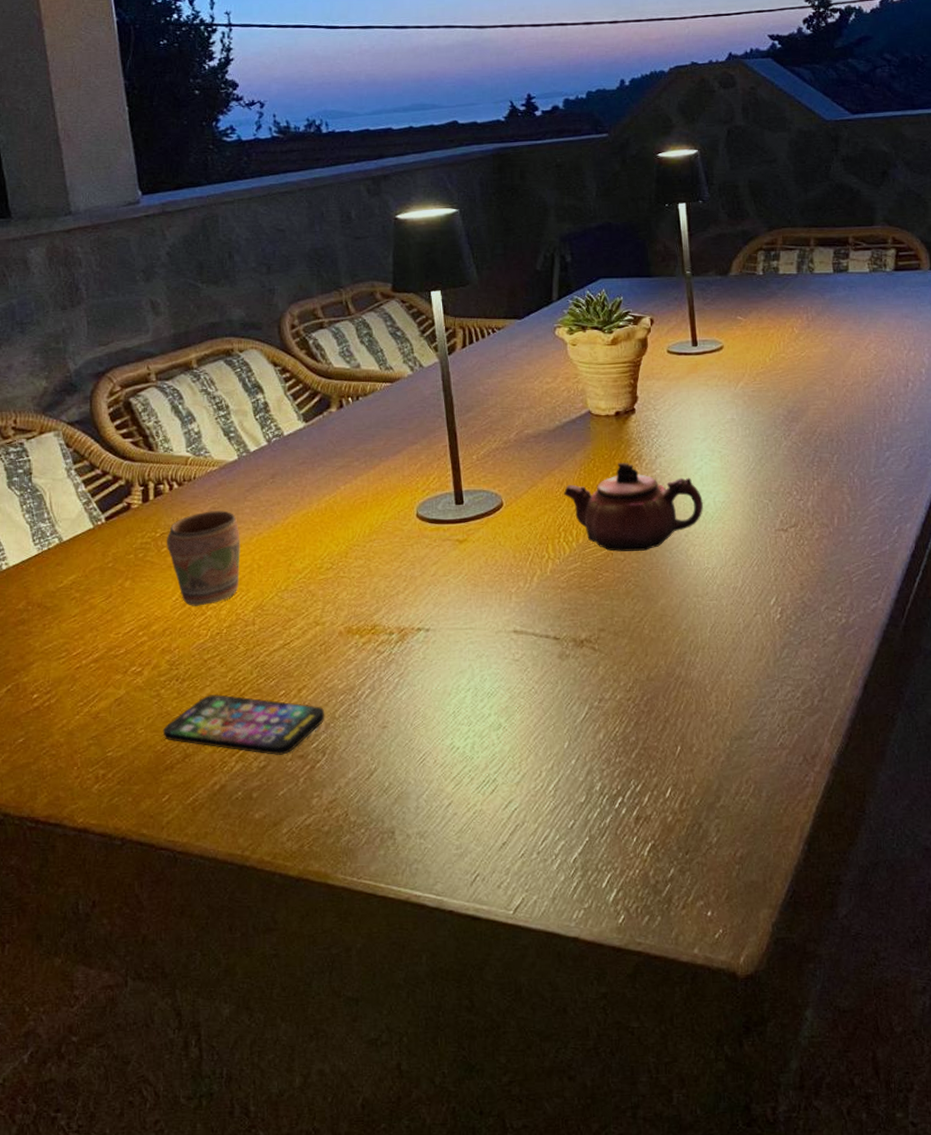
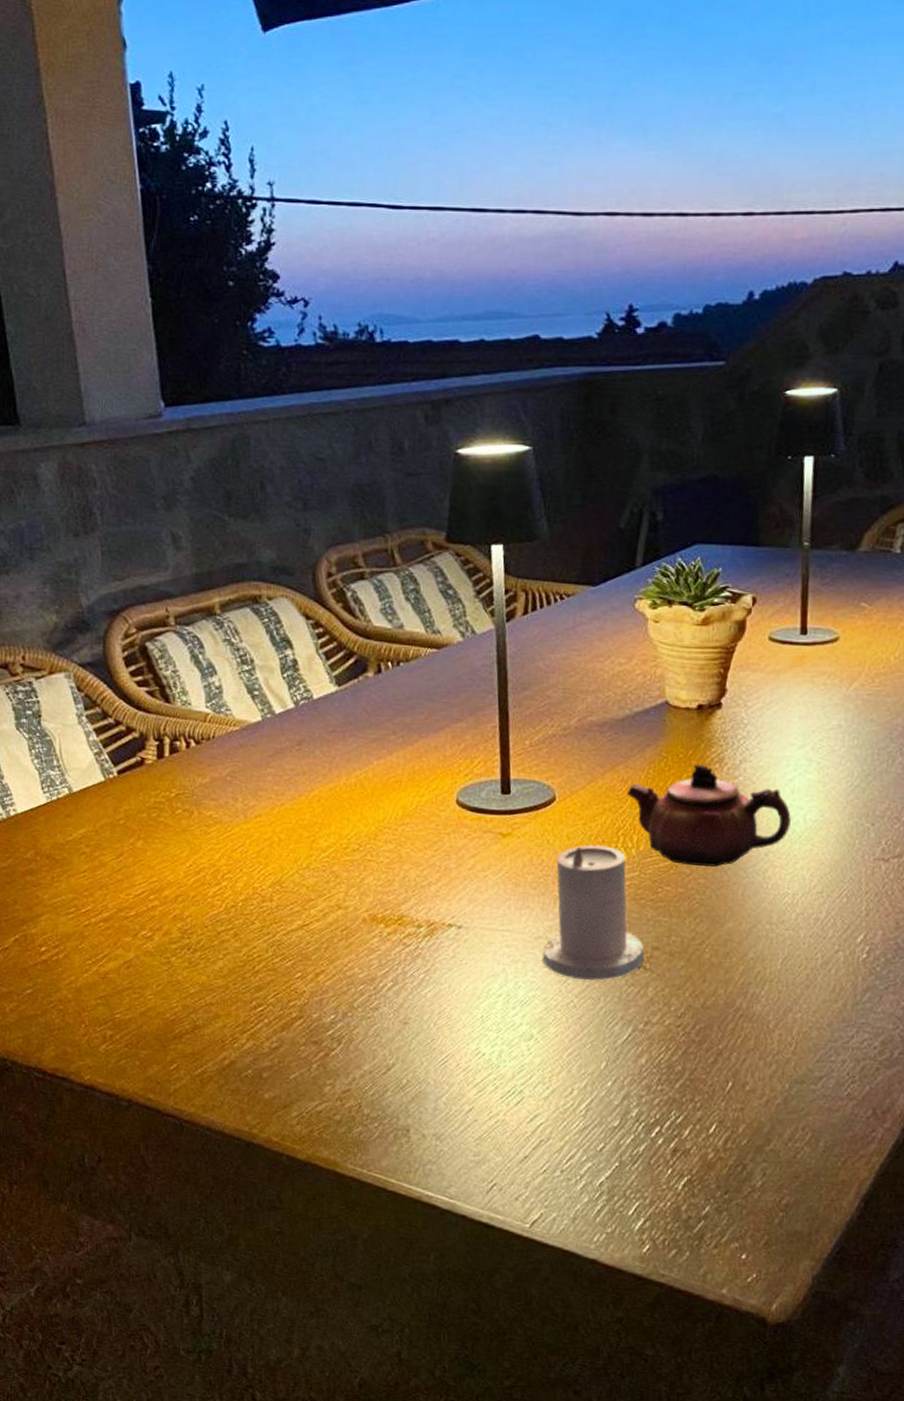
smartphone: present [162,693,325,755] -> none [172,967,343,1039]
mug: present [167,510,240,607] -> none [182,775,261,876]
candle: none [504,542,593,666] -> present [543,845,644,981]

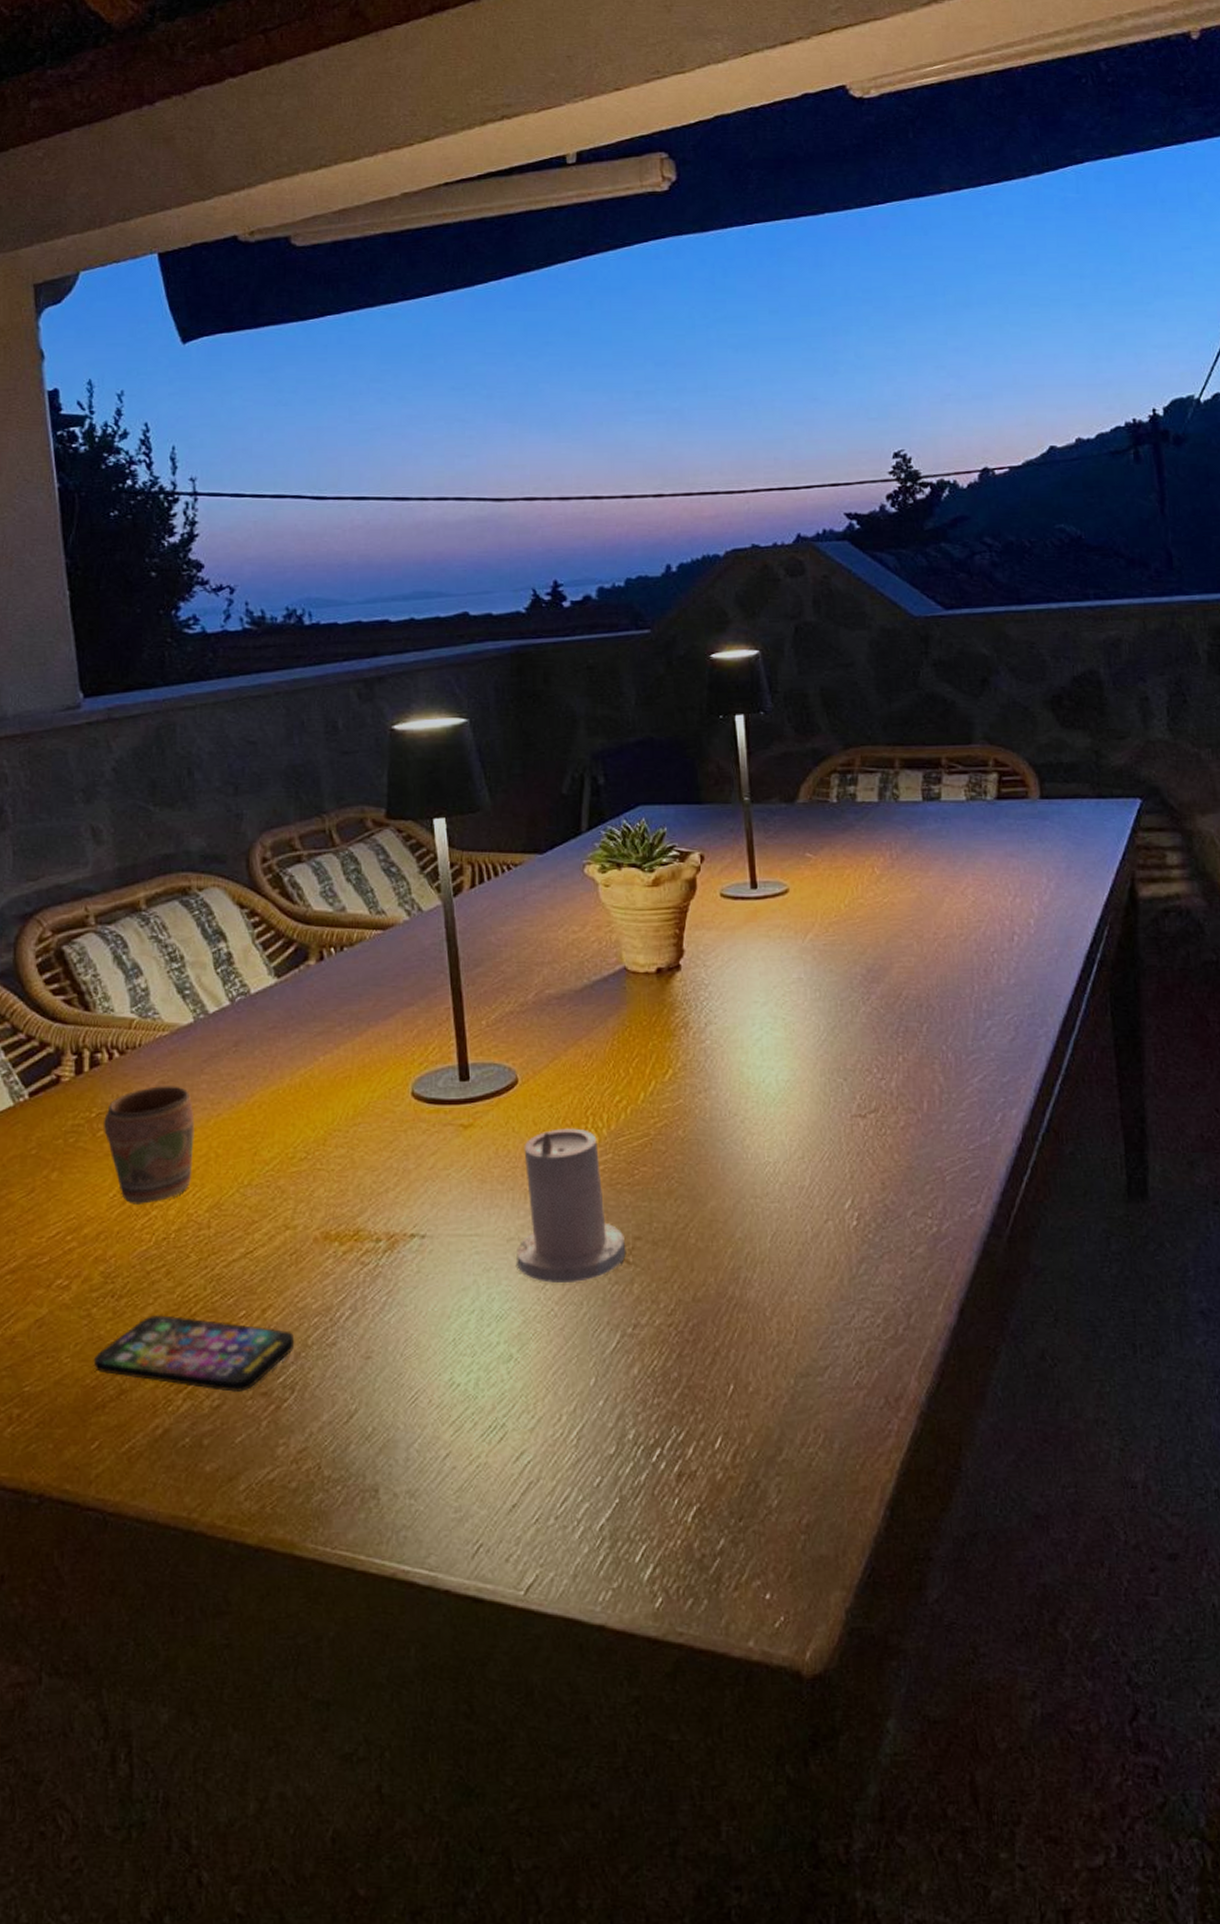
smartphone: none [172,967,343,1039] -> present [93,1314,295,1392]
mug: none [182,775,261,876] -> present [104,1086,195,1206]
teapot: present [627,764,791,867] -> none [593,1031,763,1141]

